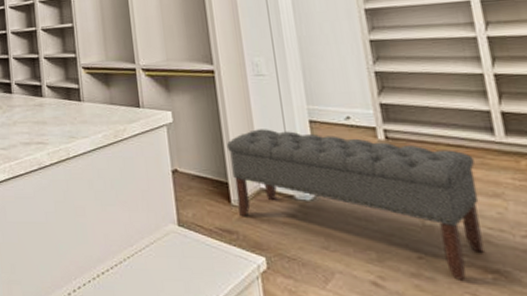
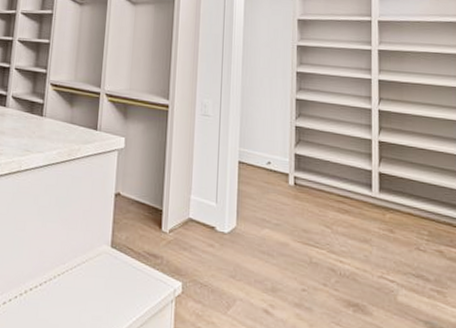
bench: present [226,129,484,280] -> none [167,163,354,312]

